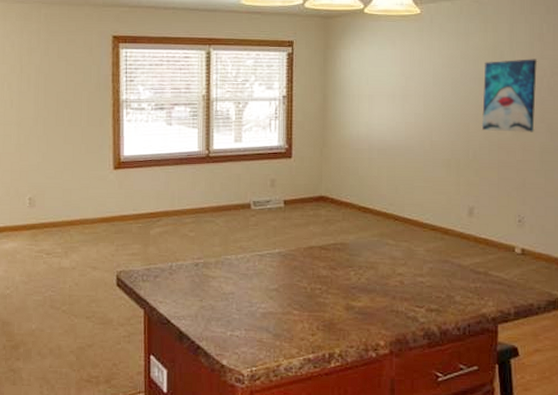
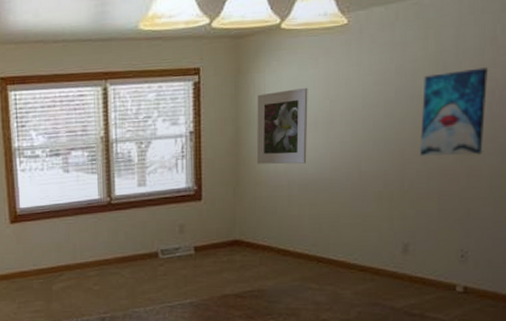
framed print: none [342,64,387,131] -> present [257,87,308,165]

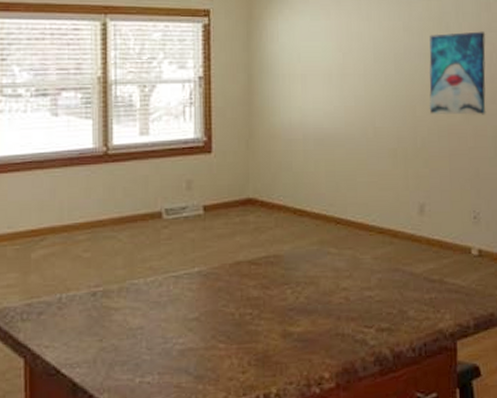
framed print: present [257,87,308,165] -> none [269,38,322,117]

